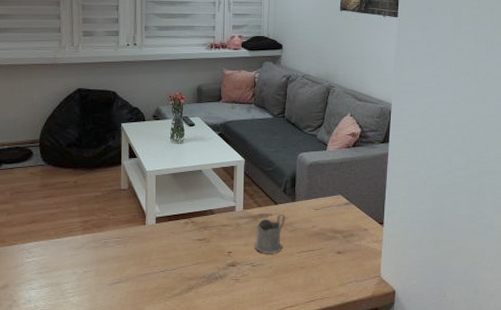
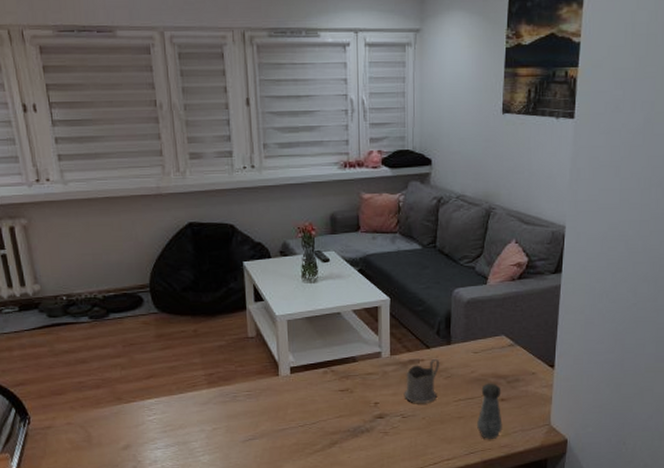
salt shaker: none [317,237,339,288] -> present [477,383,502,439]

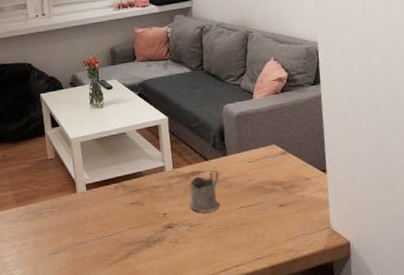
salt shaker: present [477,383,502,439] -> none [260,189,285,244]

